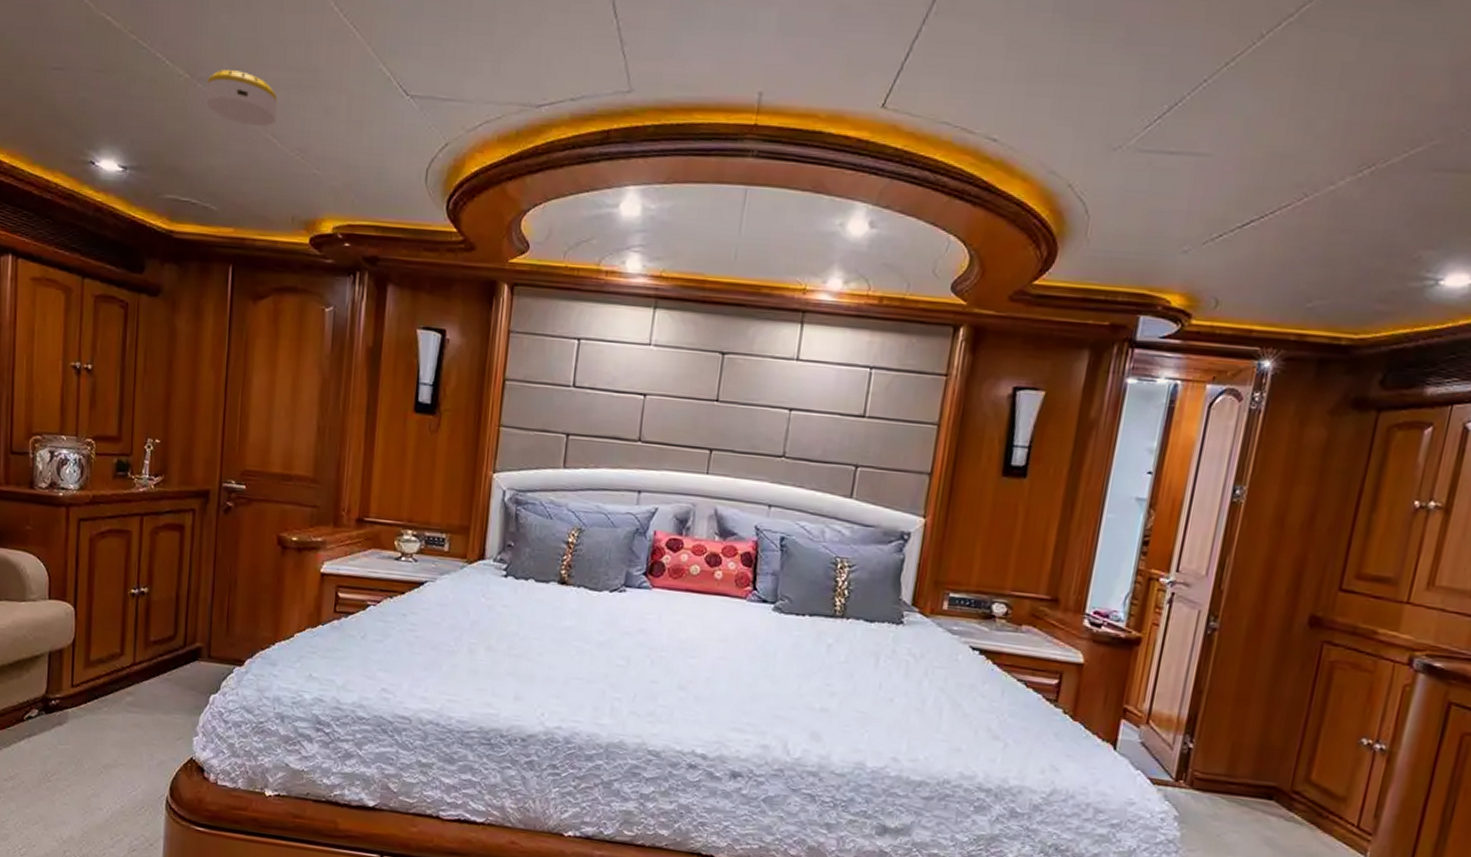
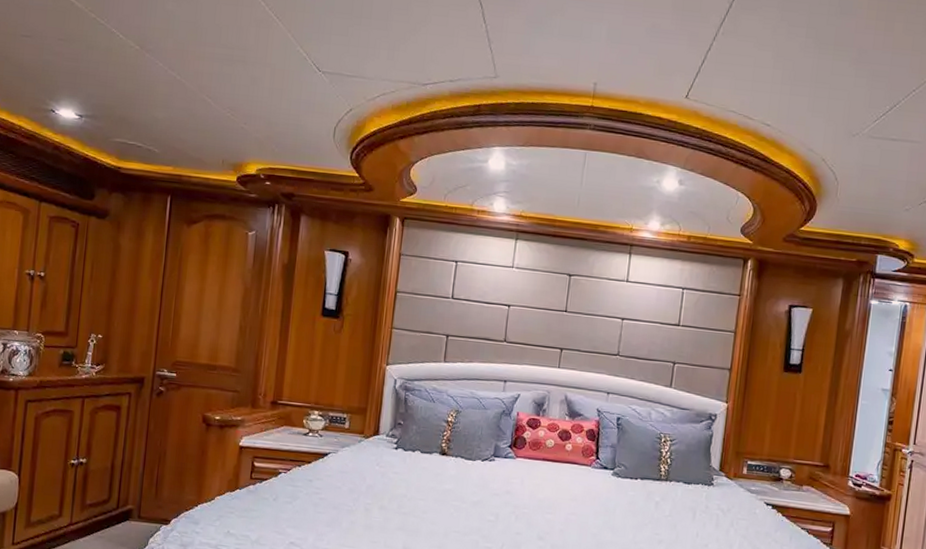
smoke detector: present [206,70,277,126] -> none [152,44,212,89]

